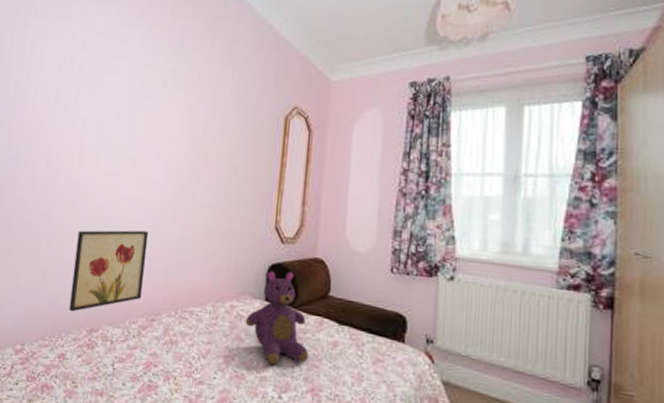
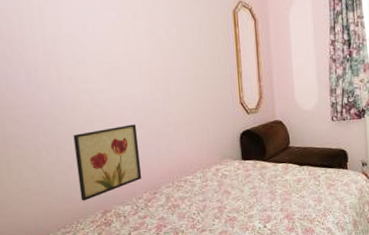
teddy bear: present [245,271,309,365] -> none [229,134,282,206]

